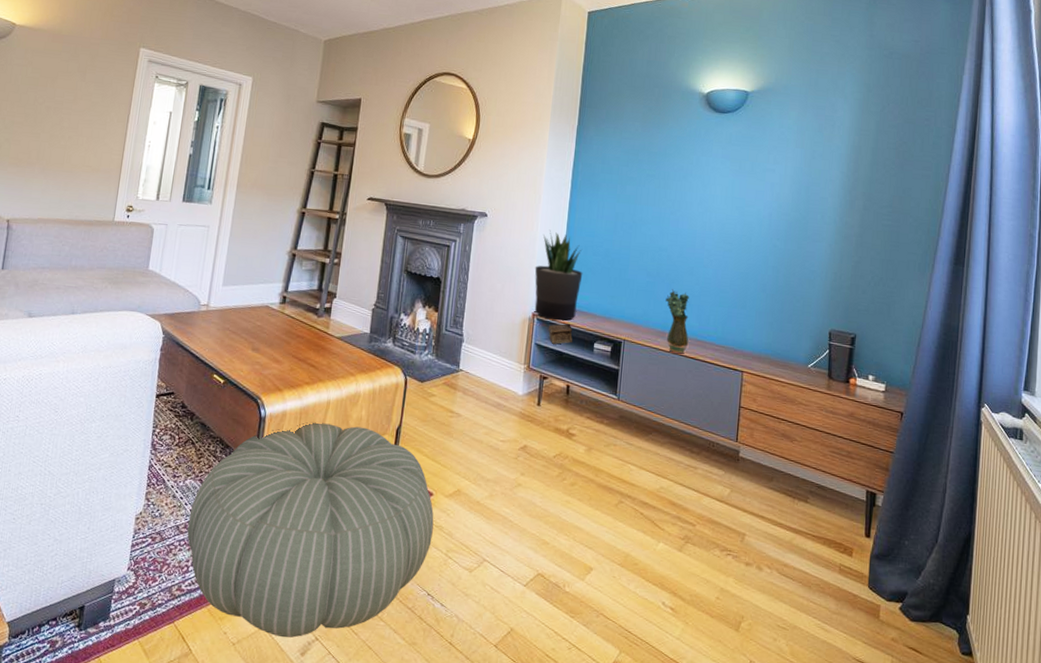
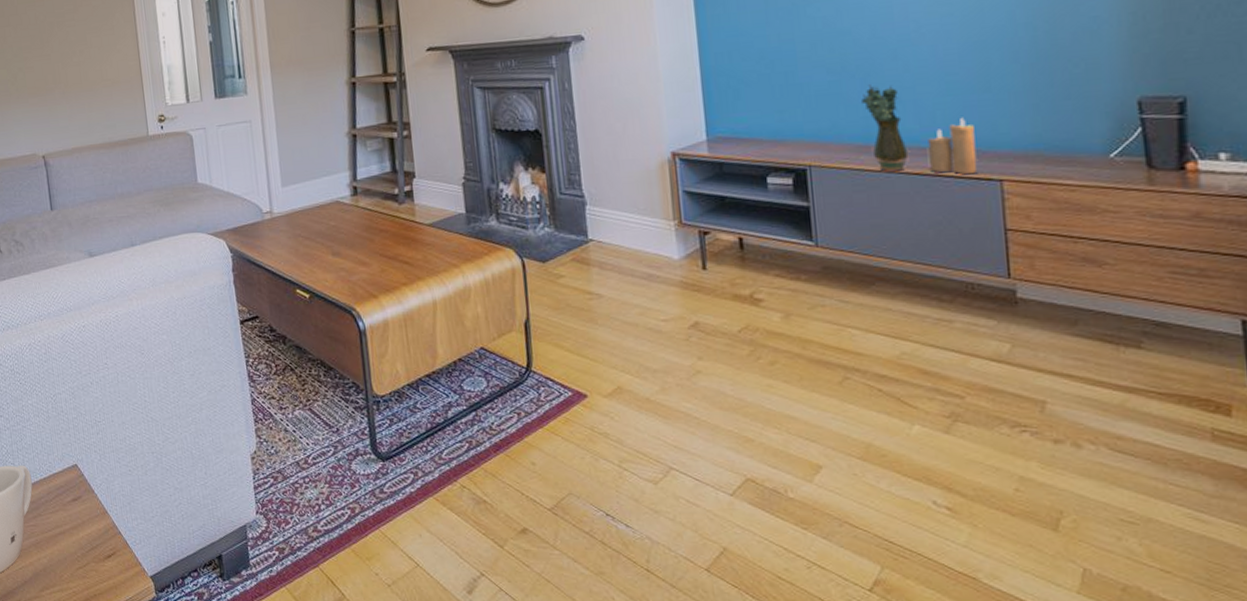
pouf: present [187,422,434,638] -> none [307,326,598,576]
planter: present [534,229,583,321] -> none [662,39,733,156]
decorative box: present [547,323,573,345] -> none [696,157,736,188]
candle: none [701,323,732,365] -> present [928,117,978,175]

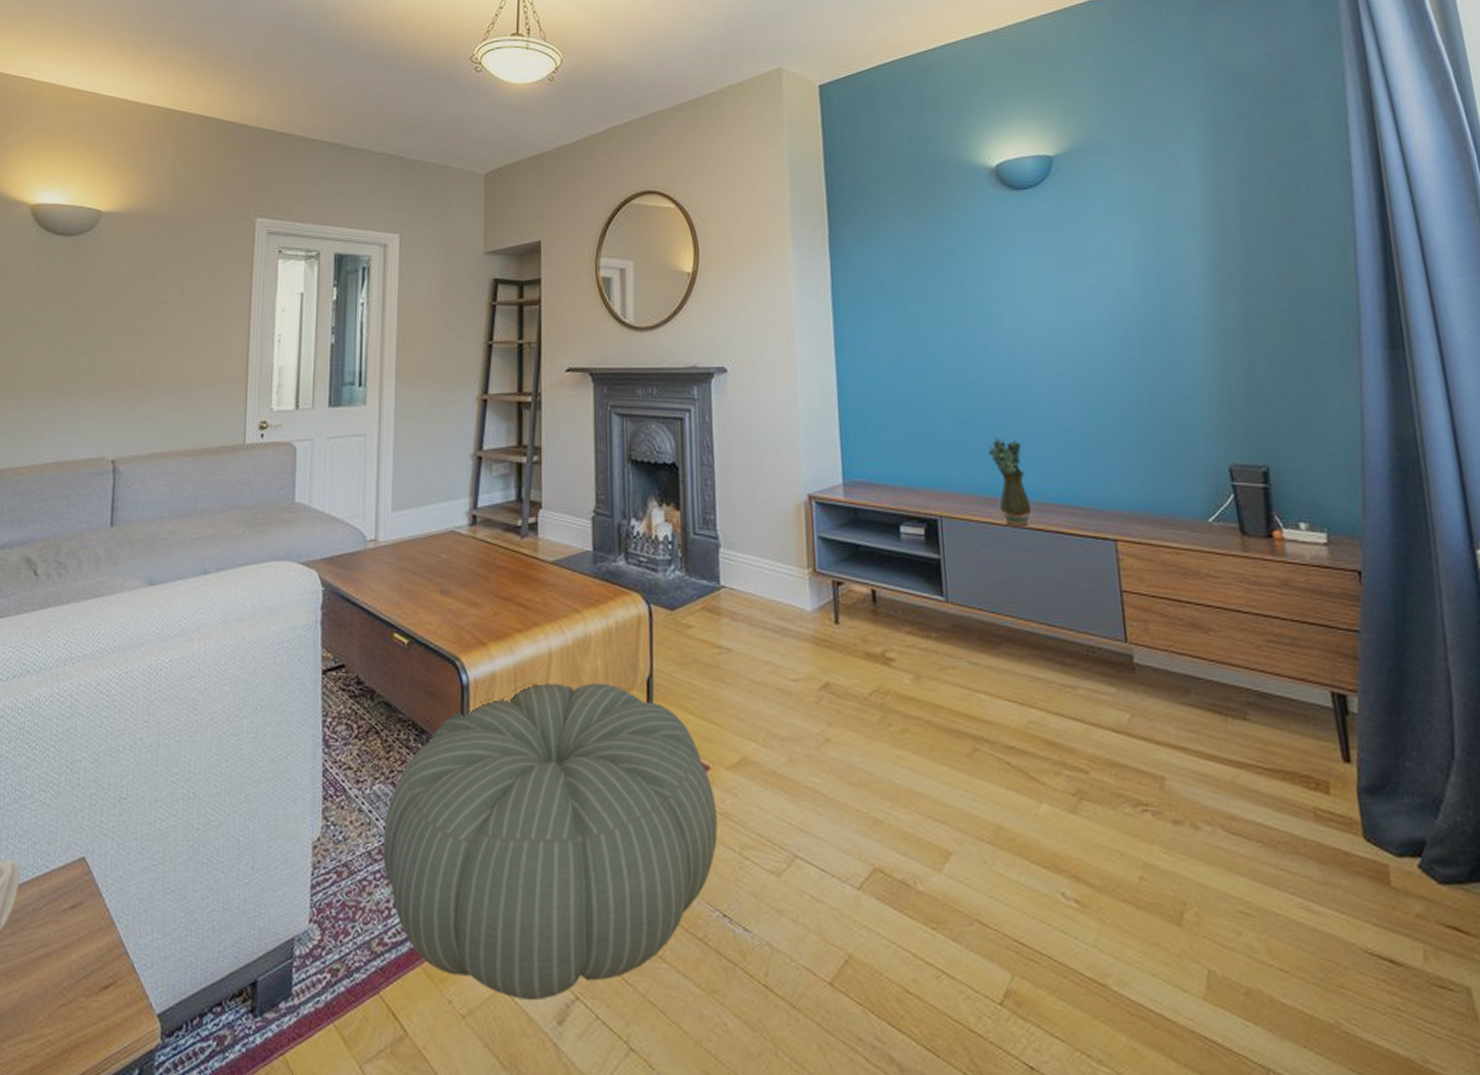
pouf: none [307,326,598,576] -> present [383,683,718,1001]
candle: present [928,117,978,175] -> none [1049,474,1094,533]

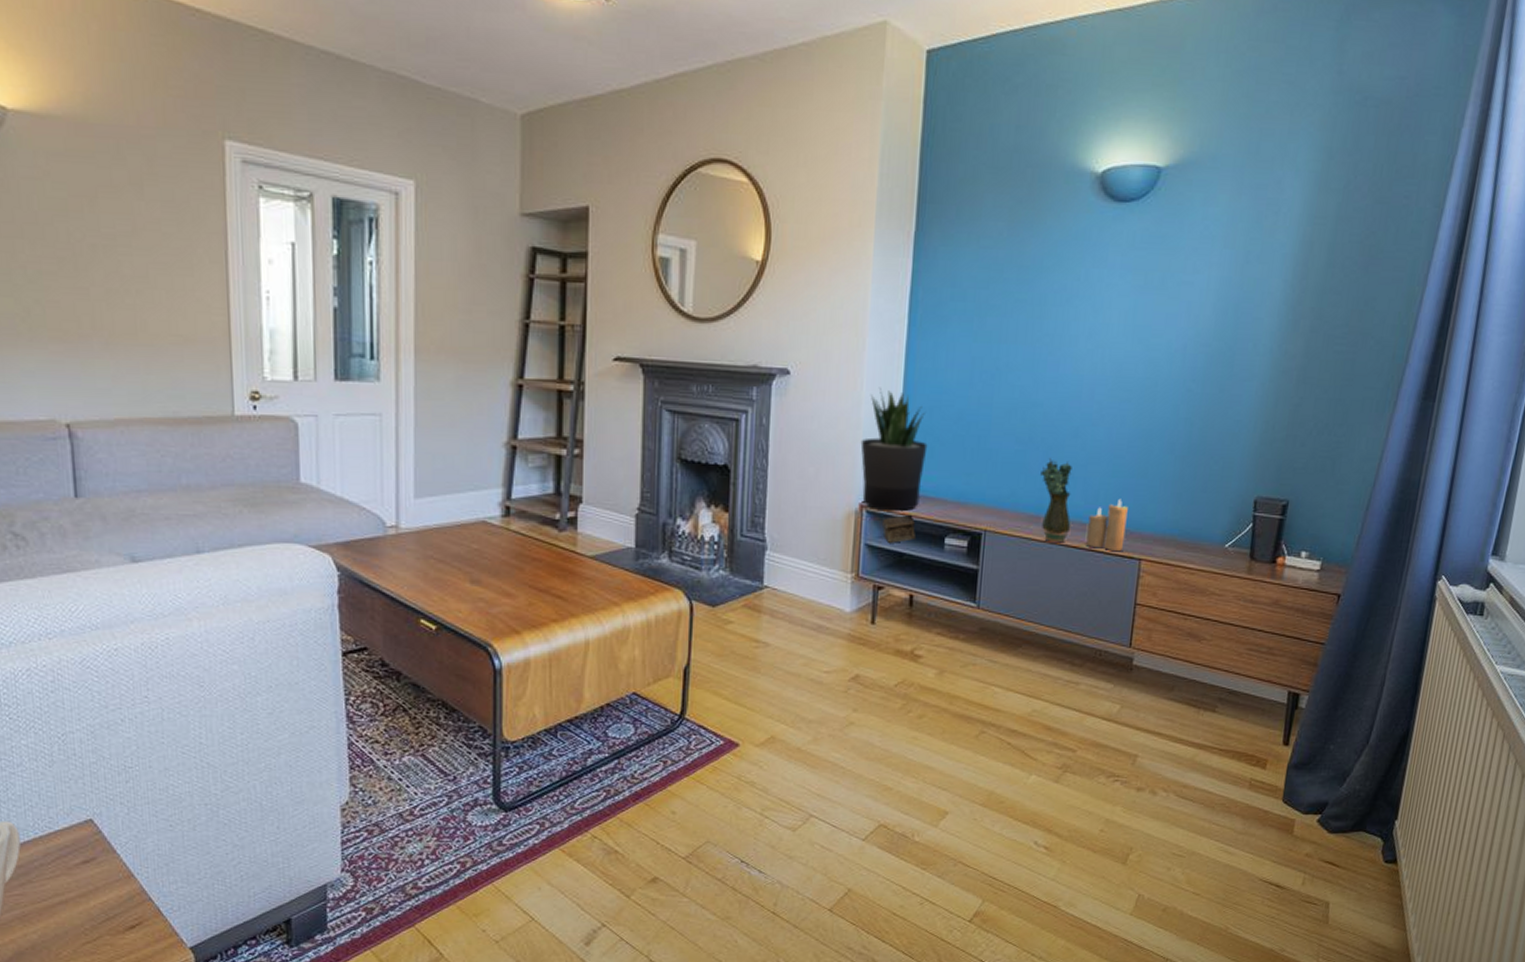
pouf: present [383,683,718,1001] -> none [414,669,743,928]
planter: none [801,378,869,500] -> present [860,387,928,511]
decorative box: none [832,502,870,534] -> present [881,514,917,543]
candle: none [1049,474,1094,533] -> present [1086,498,1128,552]

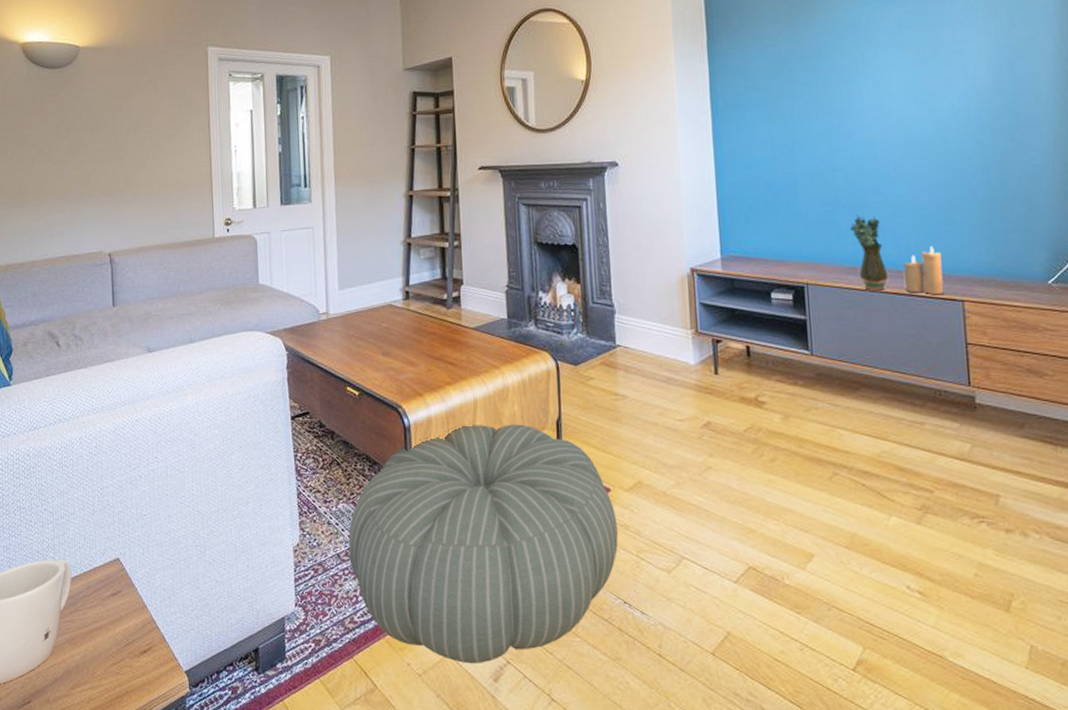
pouf: none [414,669,743,928] -> present [348,424,618,664]
planter: present [860,387,928,511] -> none [684,168,744,272]
decorative box: present [881,514,917,543] -> none [711,274,745,301]

